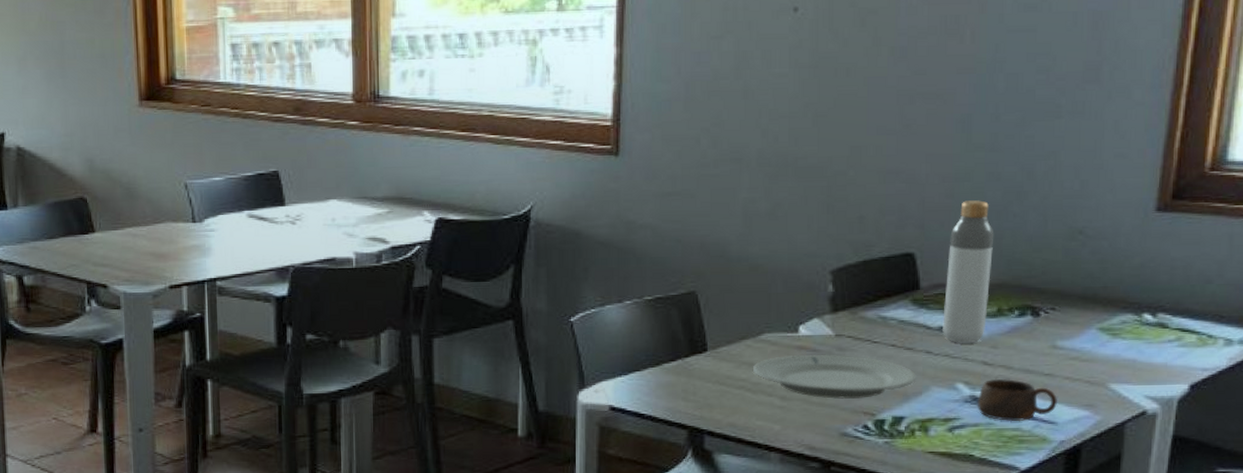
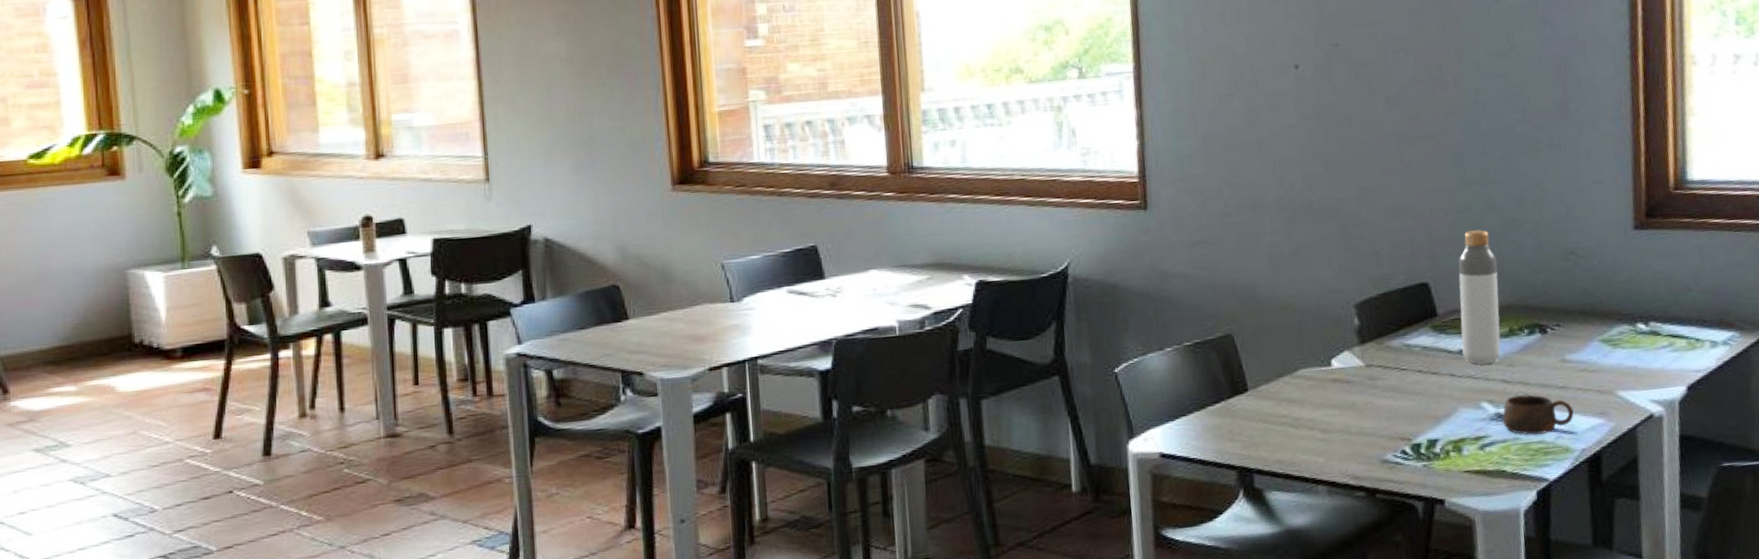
plate: present [753,354,916,399] -> none [1293,384,1444,428]

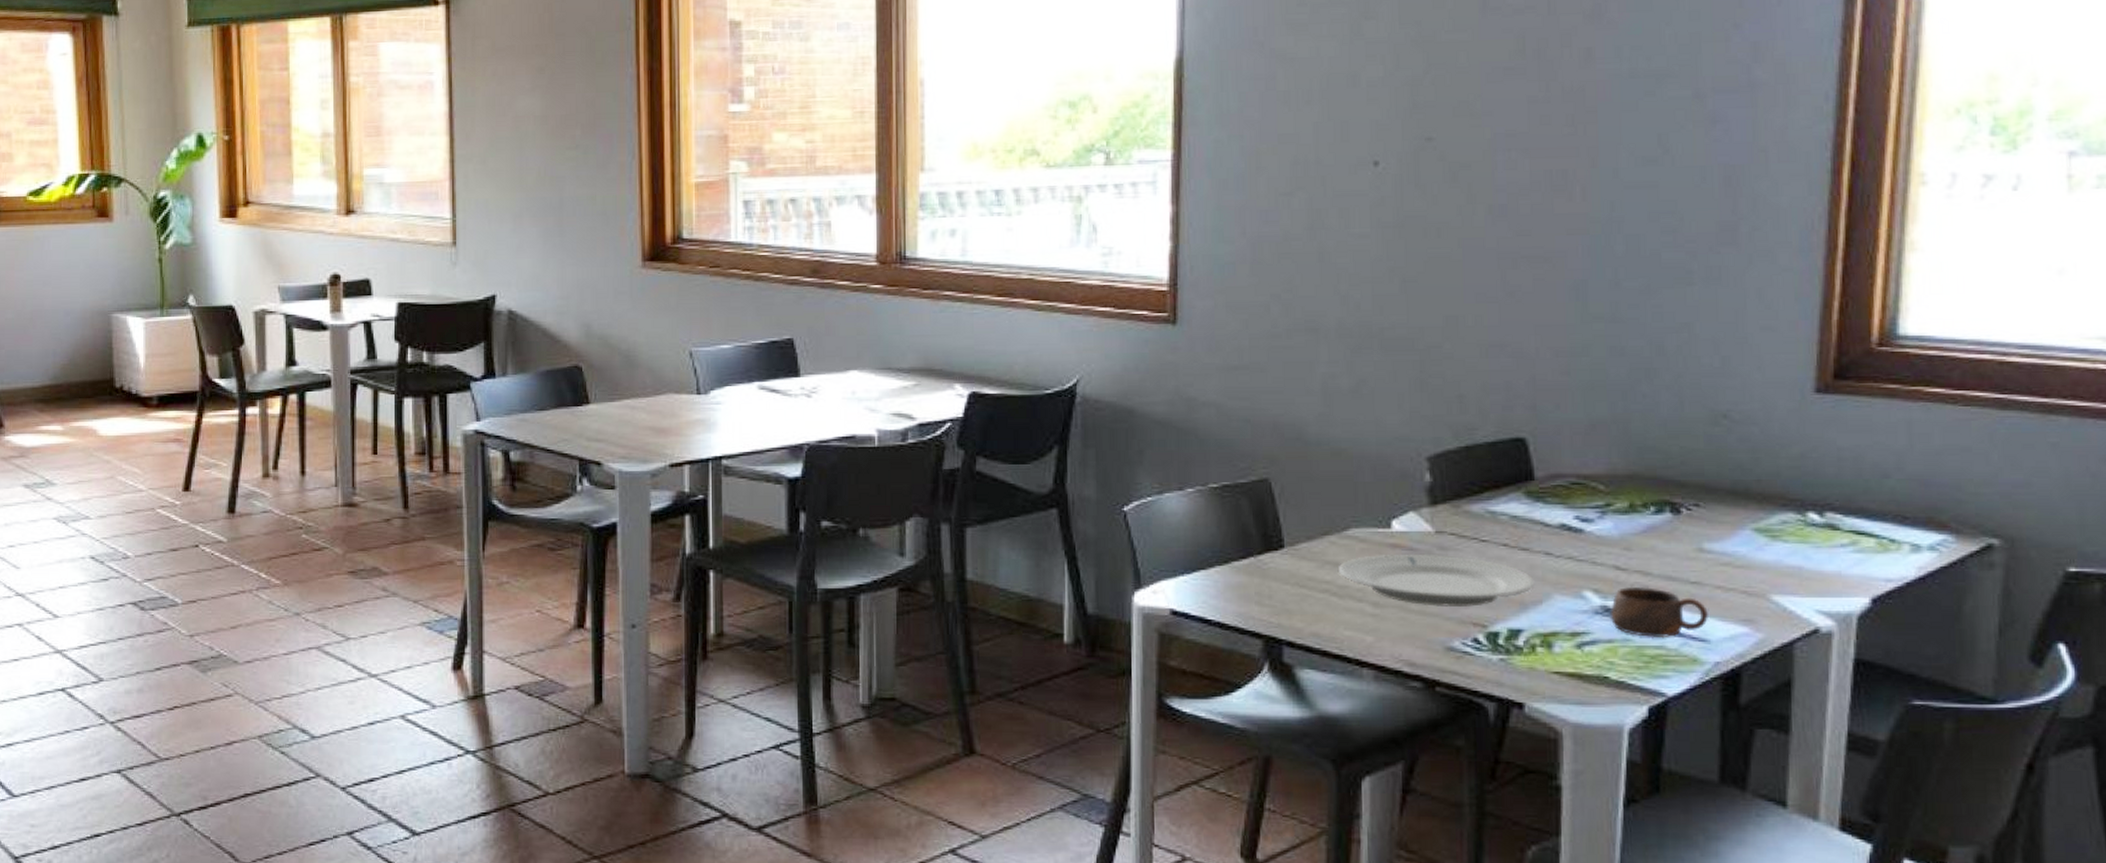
plate: none [1293,384,1444,428] -> present [1339,553,1535,607]
bottle: present [1458,230,1501,364] -> none [1563,378,1621,544]

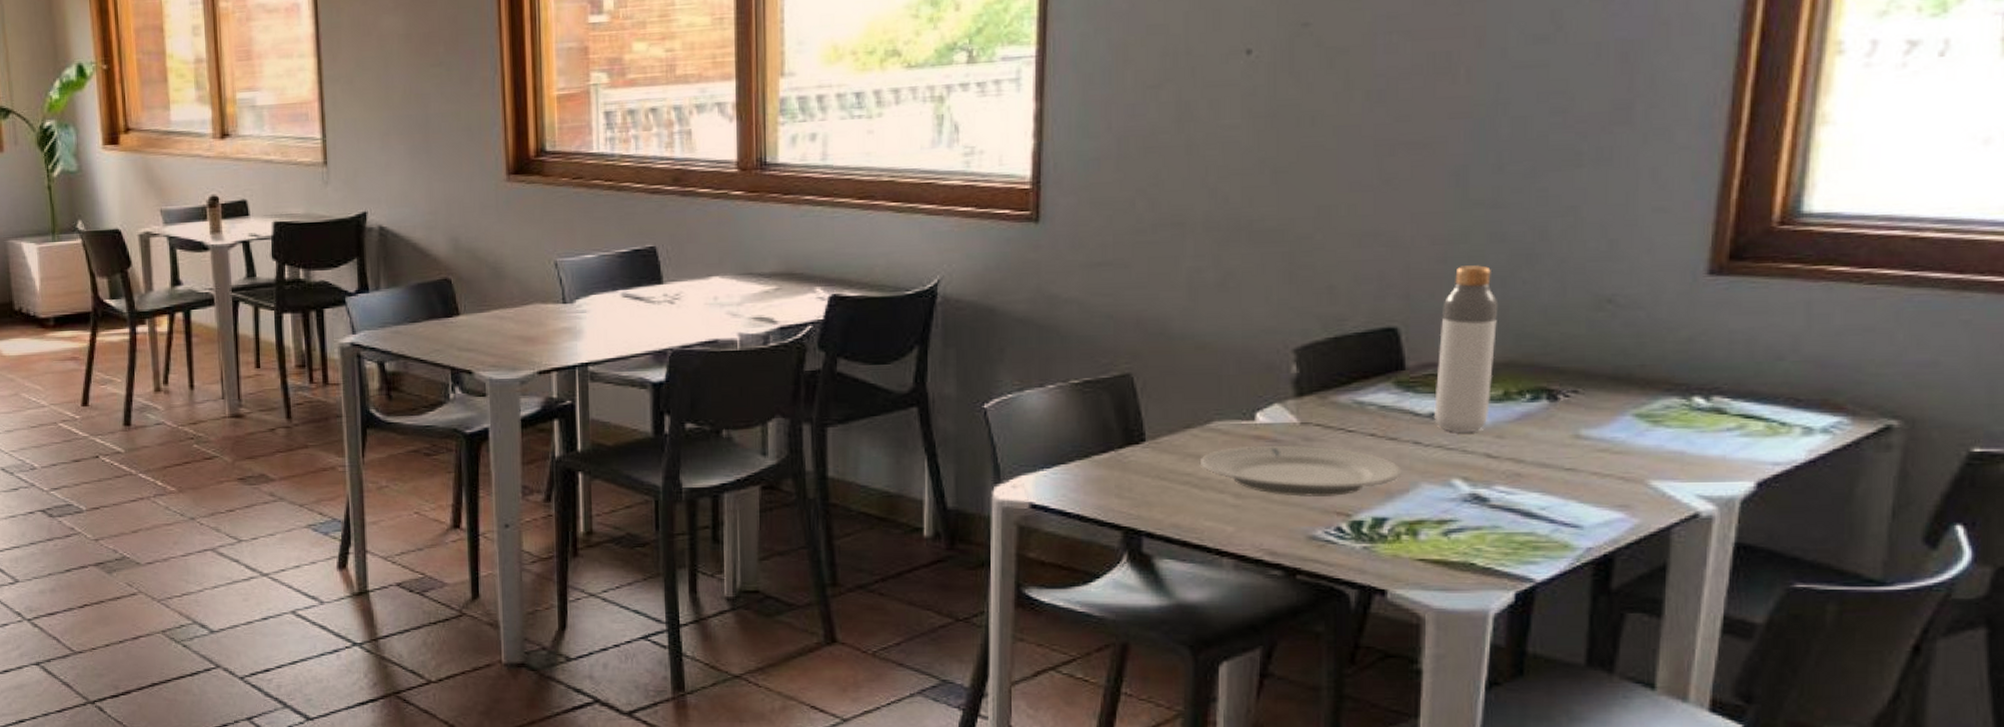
bottle: none [1563,378,1621,544] -> present [1434,265,1499,432]
cup: present [1609,586,1708,639] -> none [1478,473,1582,525]

